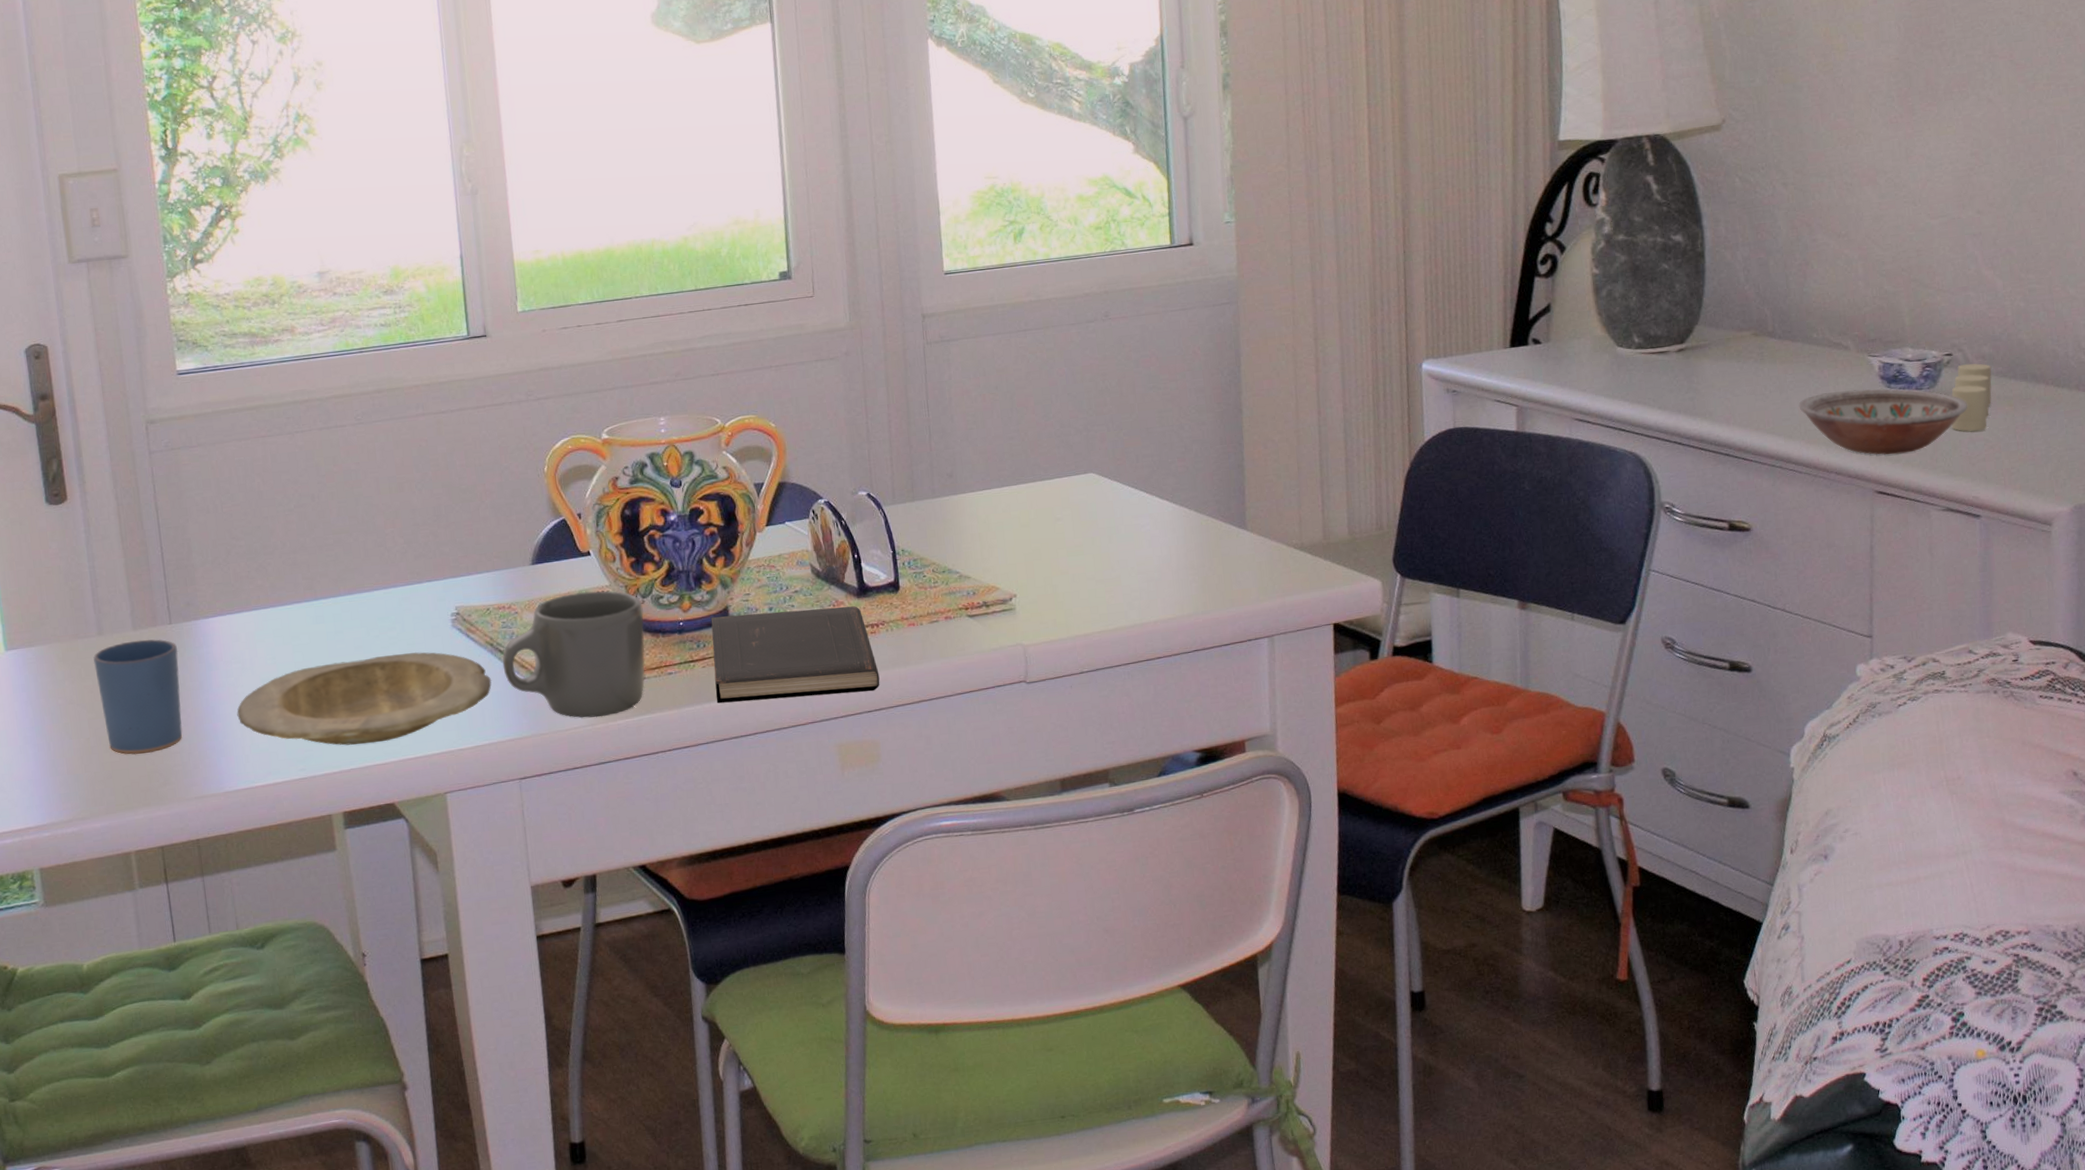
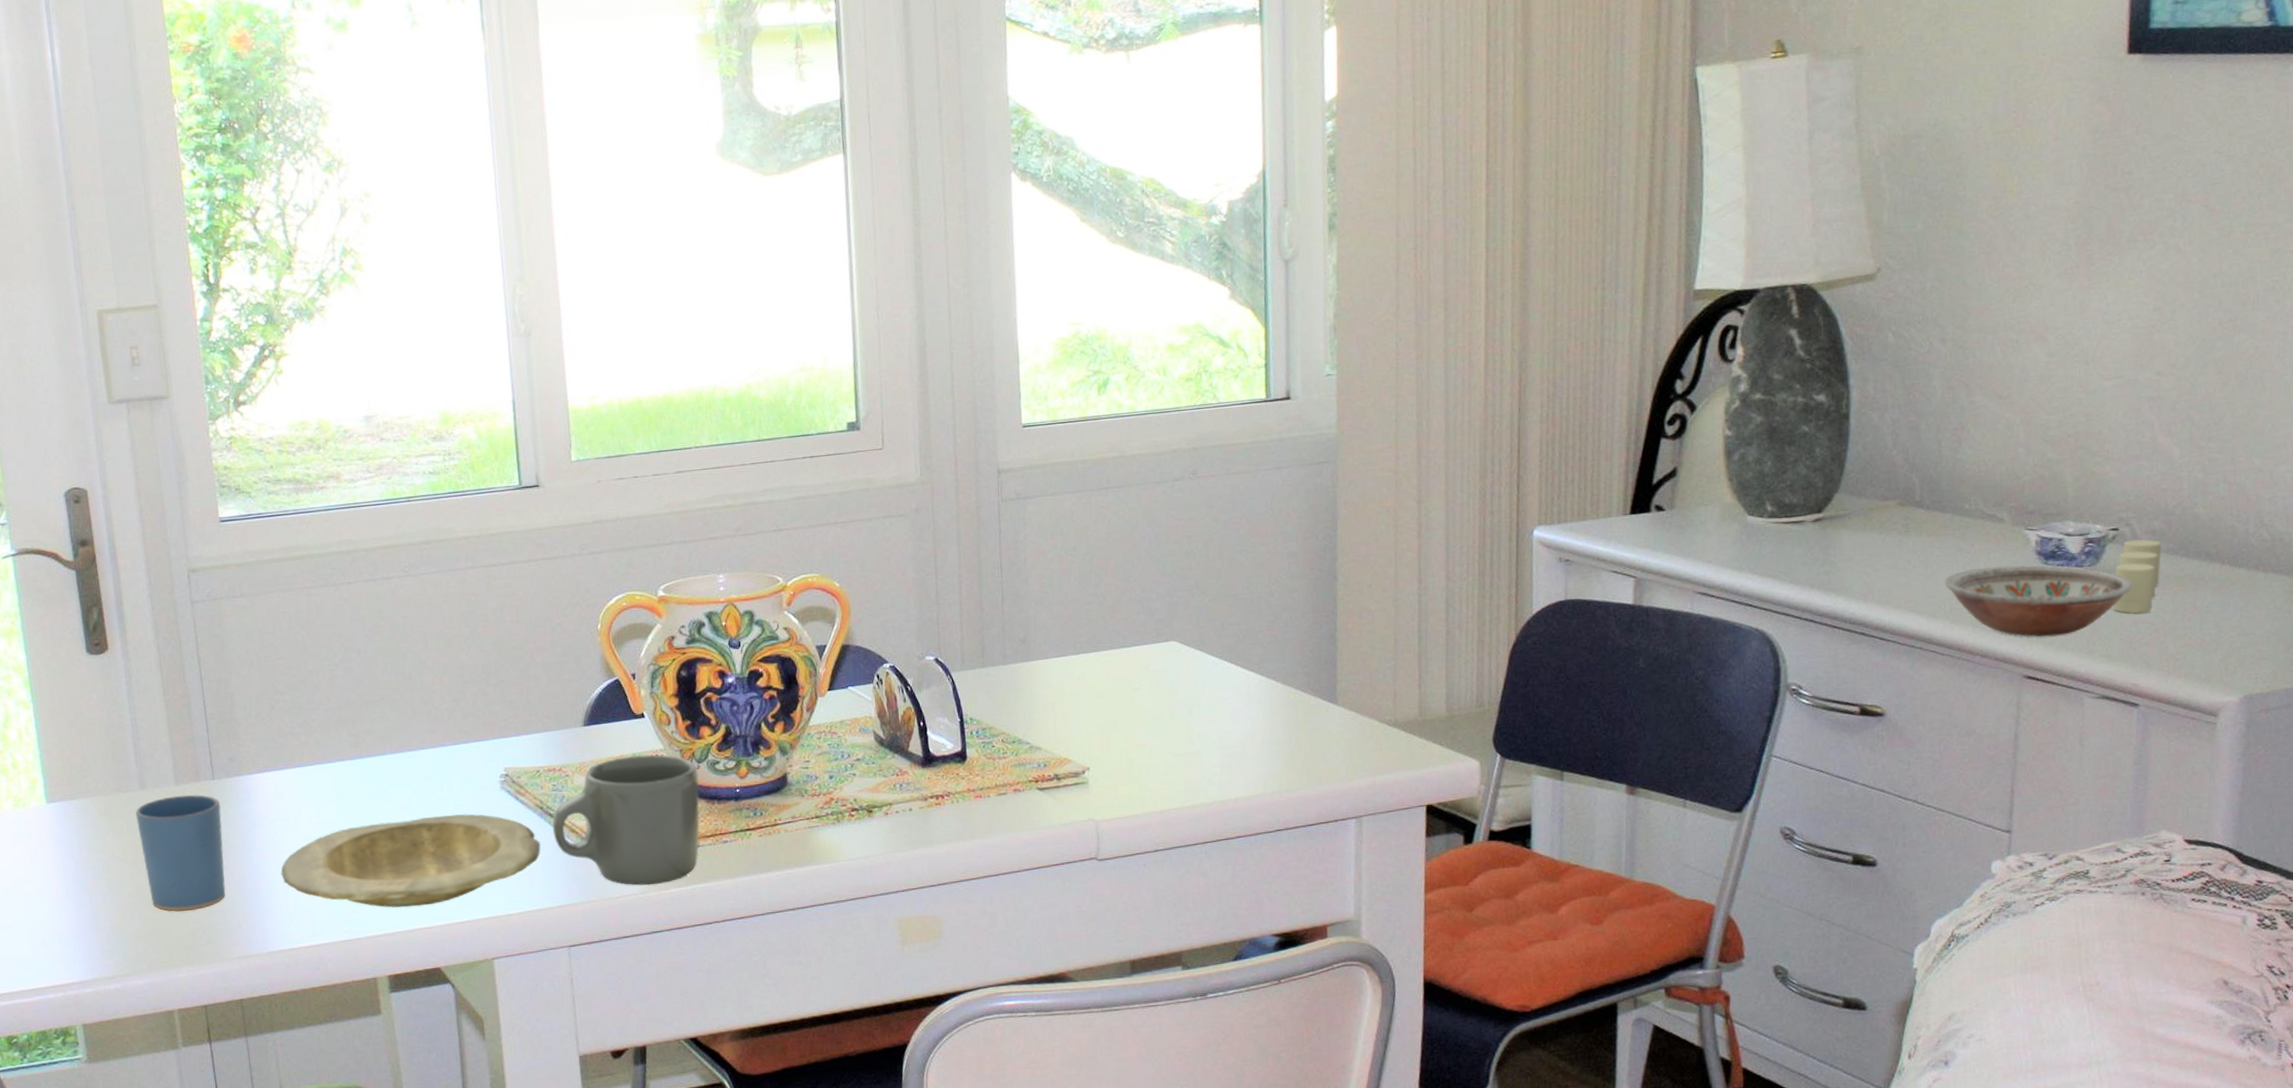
hardcover book: present [711,606,880,704] -> none [768,776,944,874]

